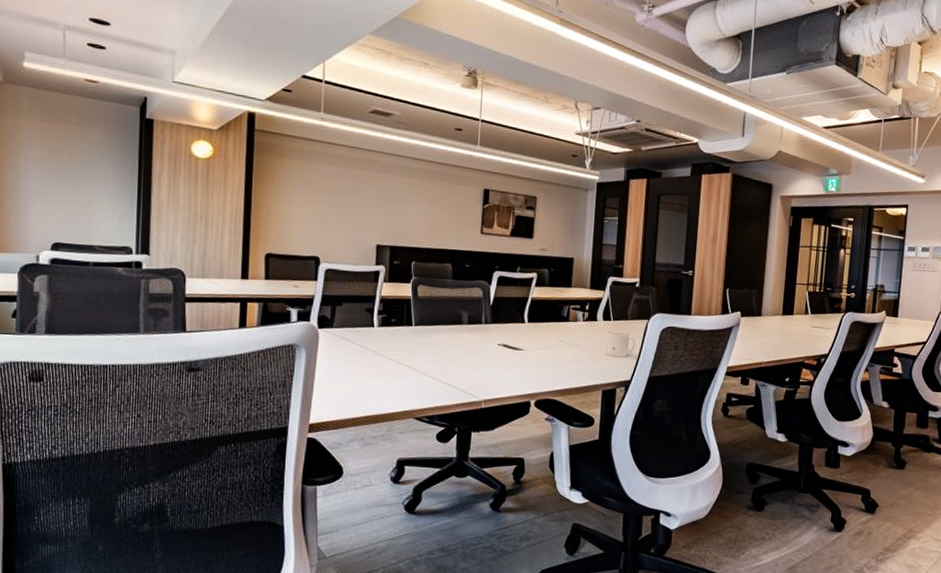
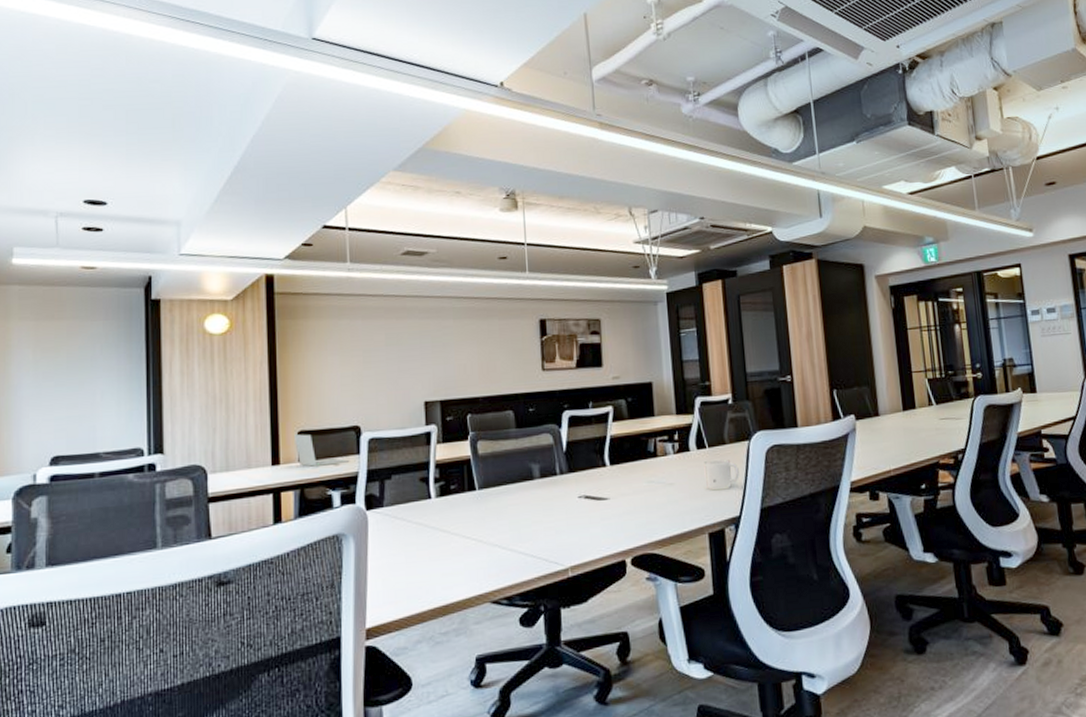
laptop: none [262,256,308,287] -> present [295,434,350,468]

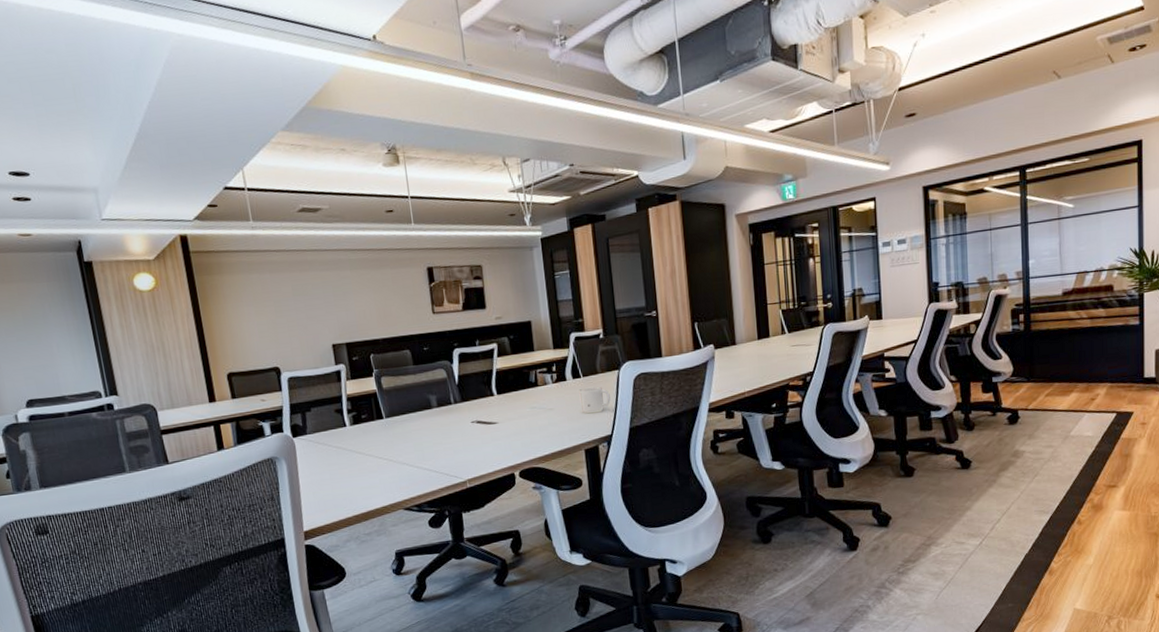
laptop: present [295,434,350,468] -> none [225,375,274,404]

